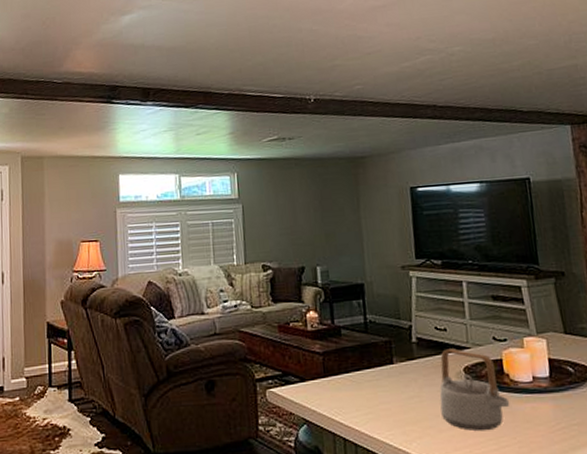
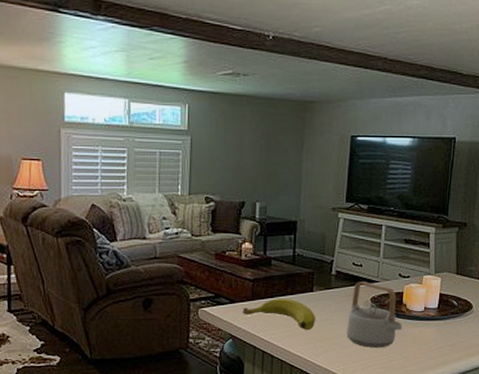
banana: none [314,373,402,412] -> present [242,298,316,331]

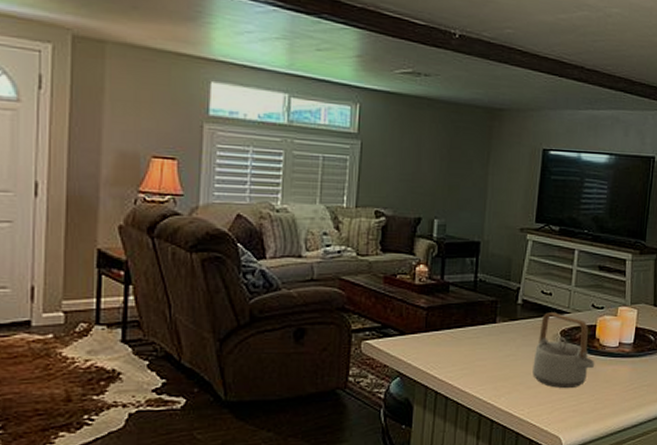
banana: present [242,298,316,331] -> none [412,330,499,368]

